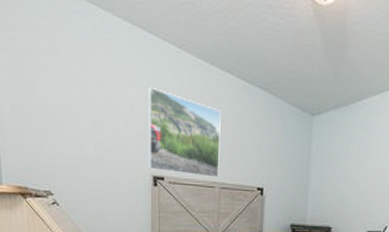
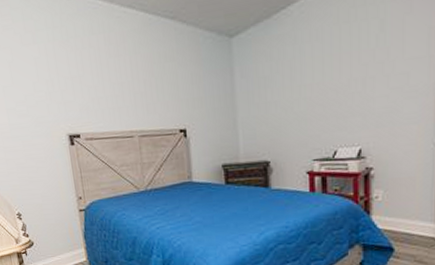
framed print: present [149,87,221,178] -> none [50,40,137,129]

